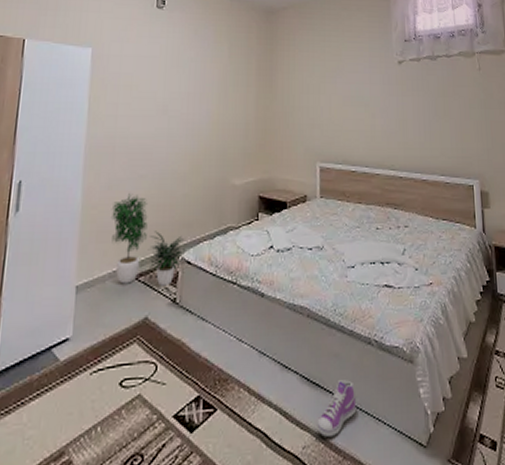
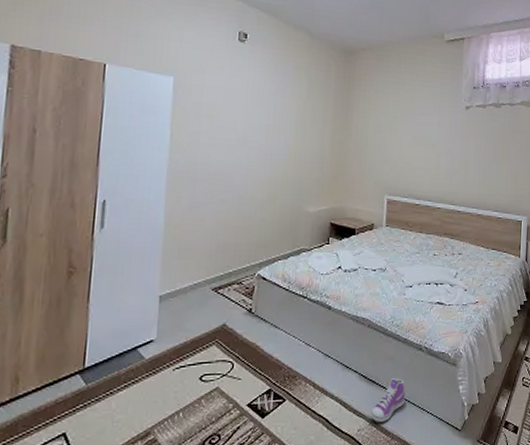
potted plant: present [111,193,186,286] -> none [192,216,262,298]

